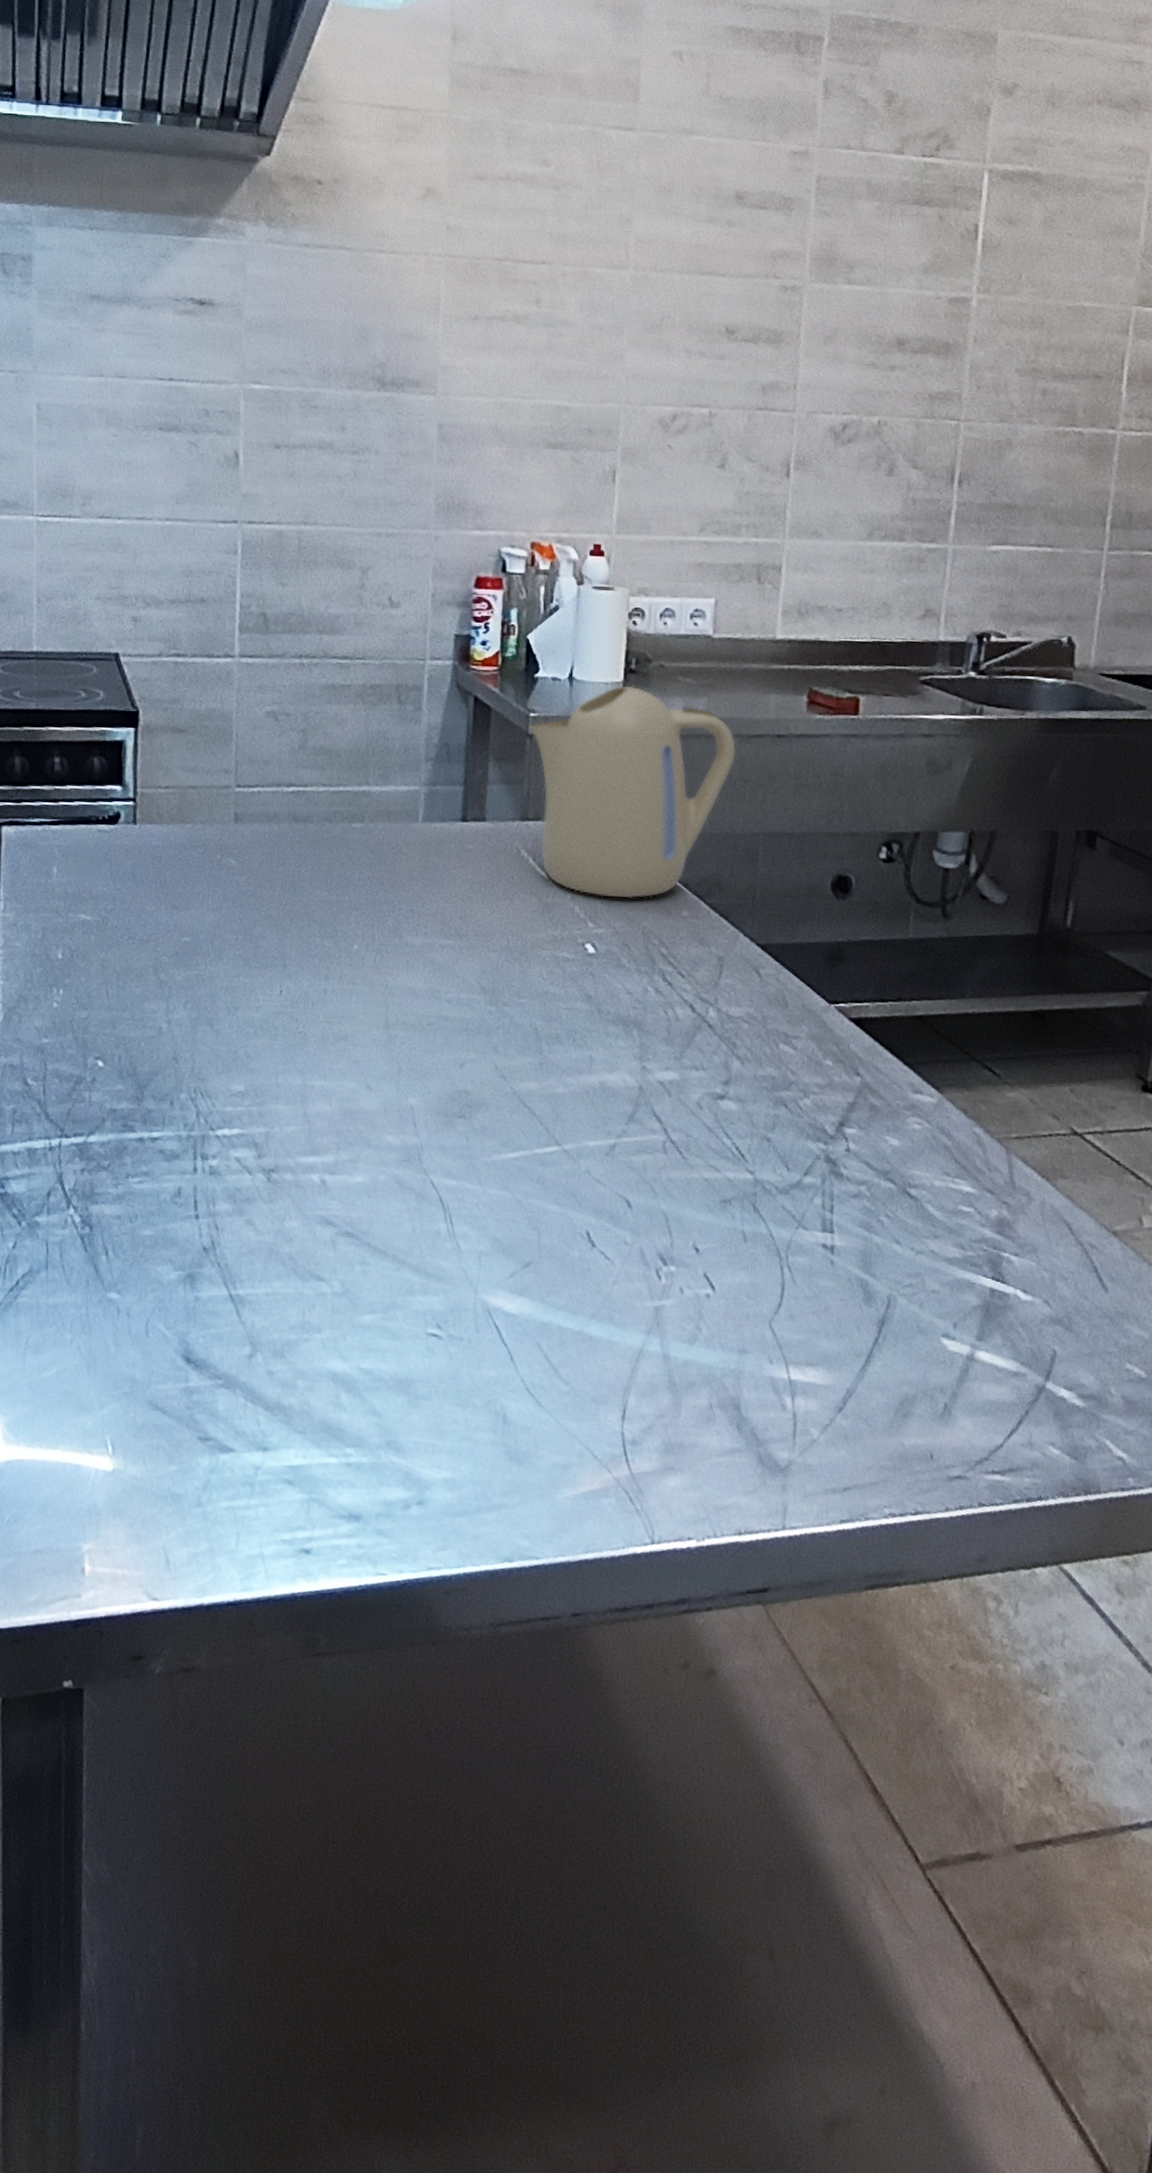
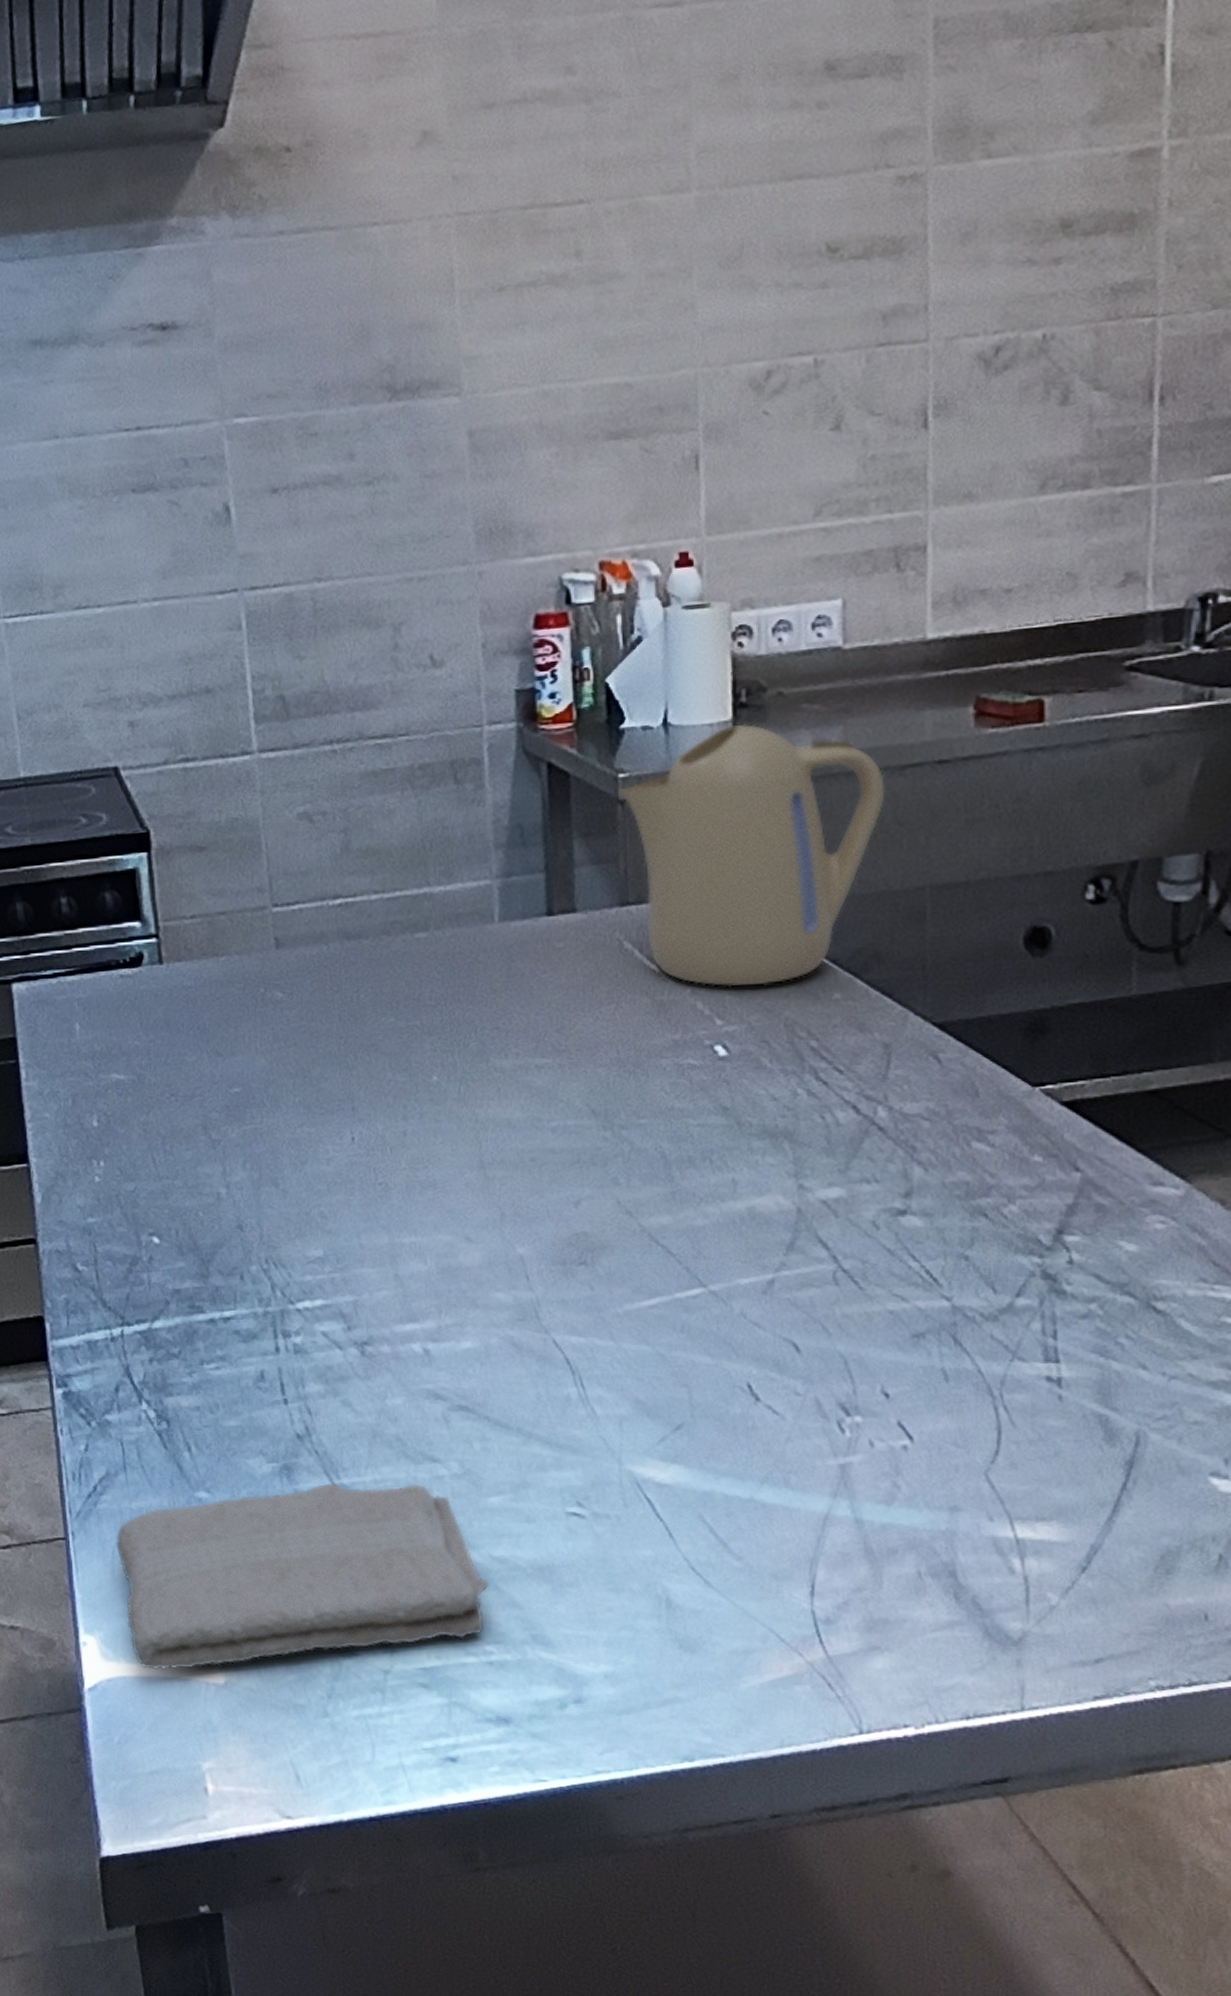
washcloth: none [29,1292,356,1456] -> present [115,1483,490,1671]

